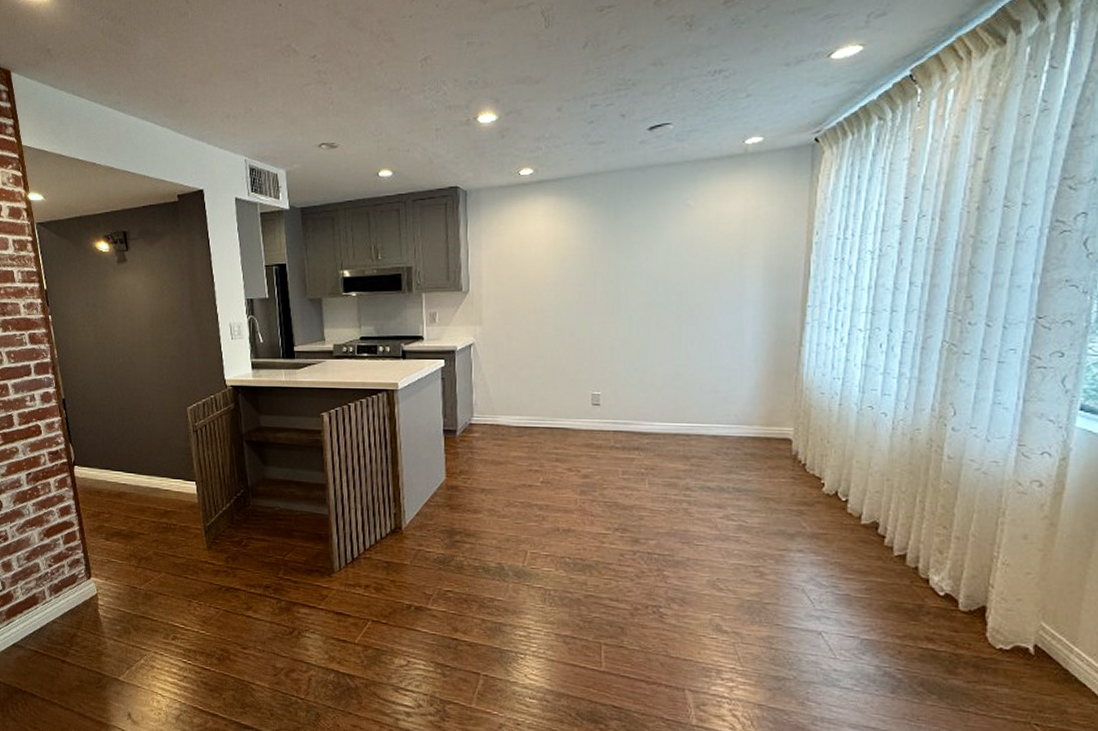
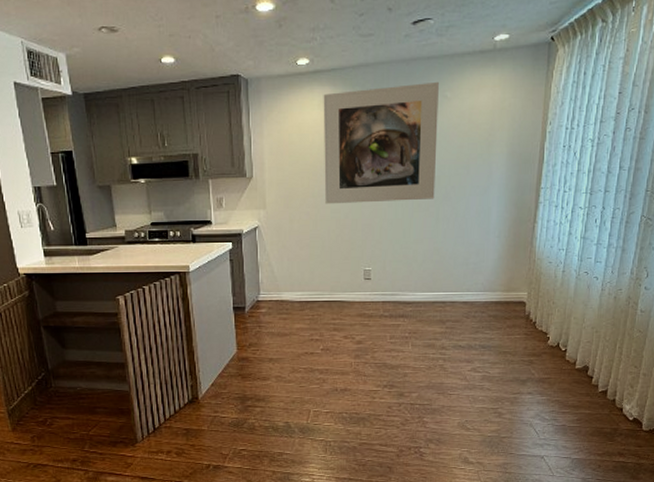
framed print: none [547,189,680,321] -> present [323,81,439,204]

